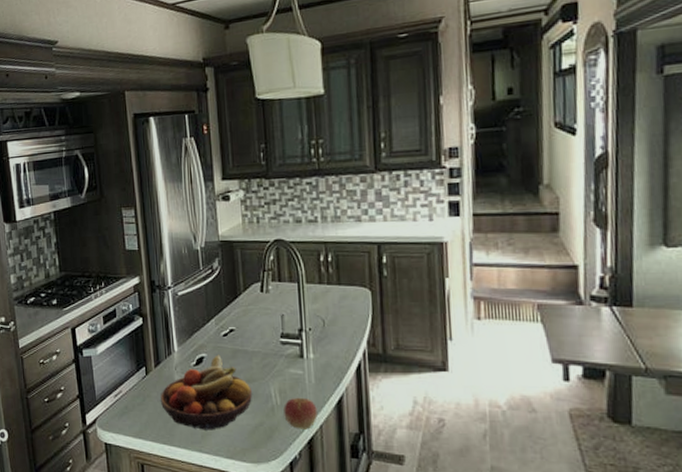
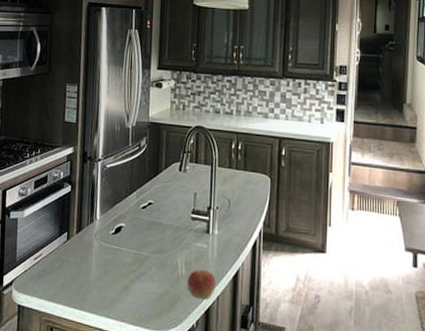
fruit bowl: present [160,354,252,430] -> none [77,225,161,297]

